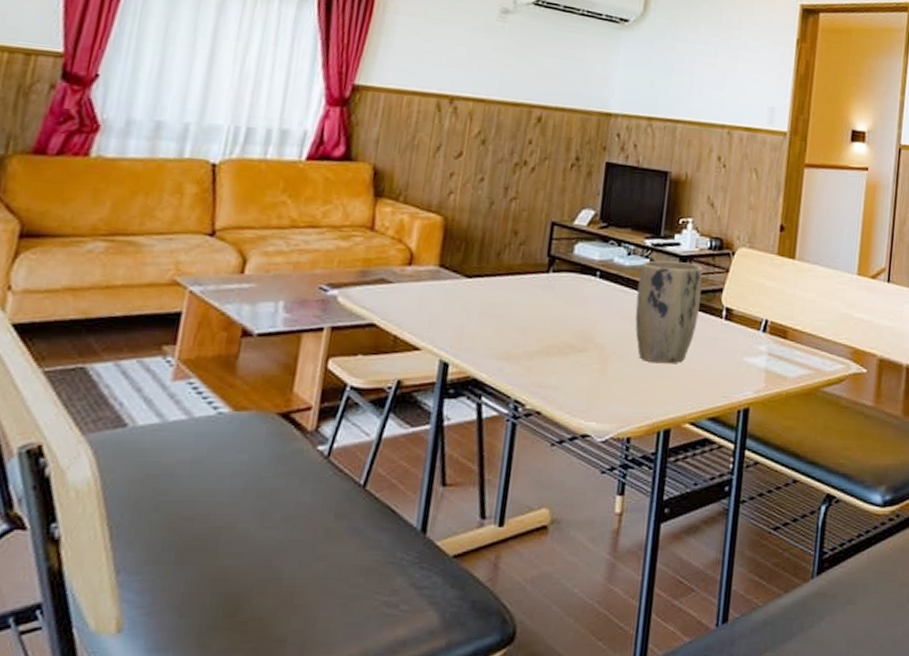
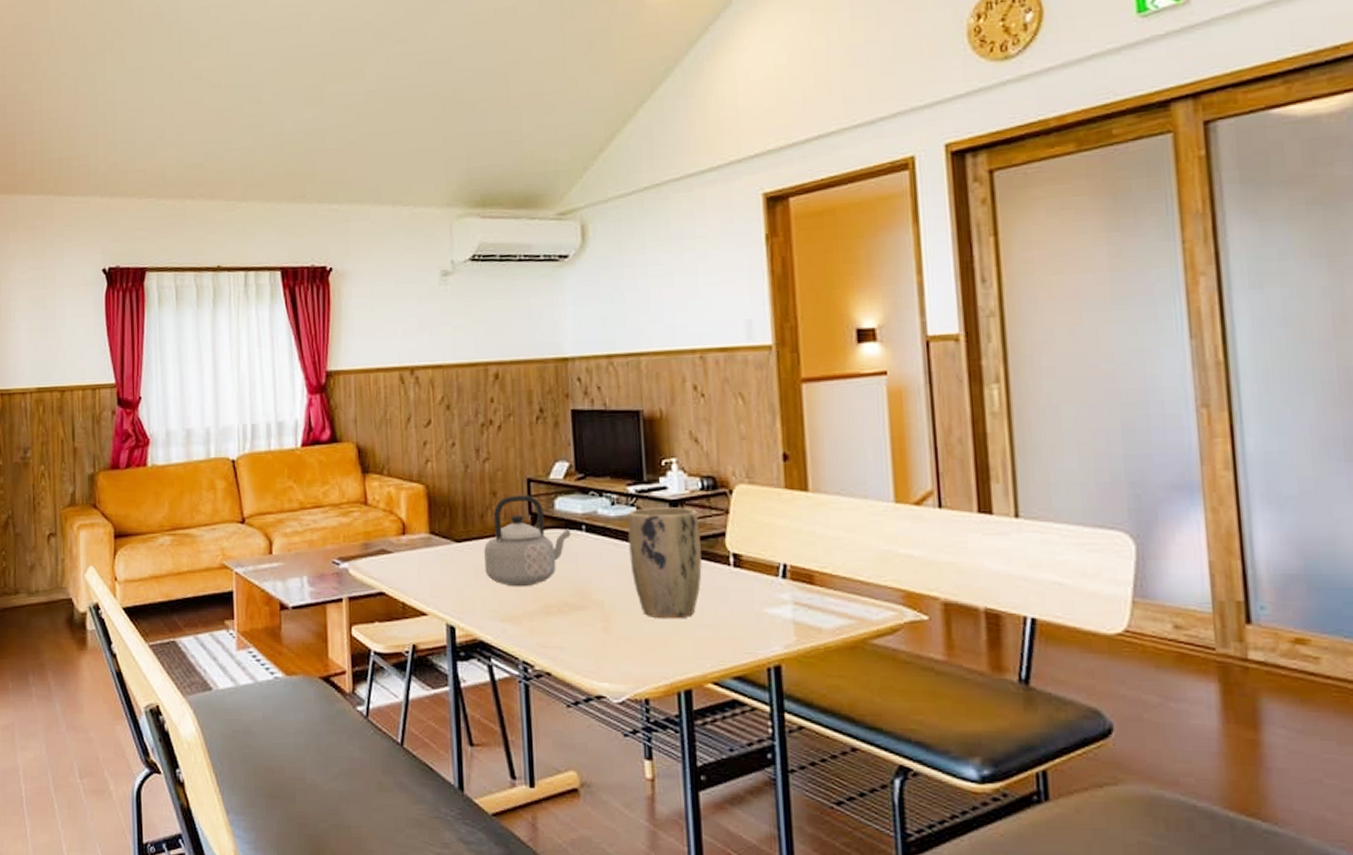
teapot: none [492,236,586,327] -> present [484,495,571,587]

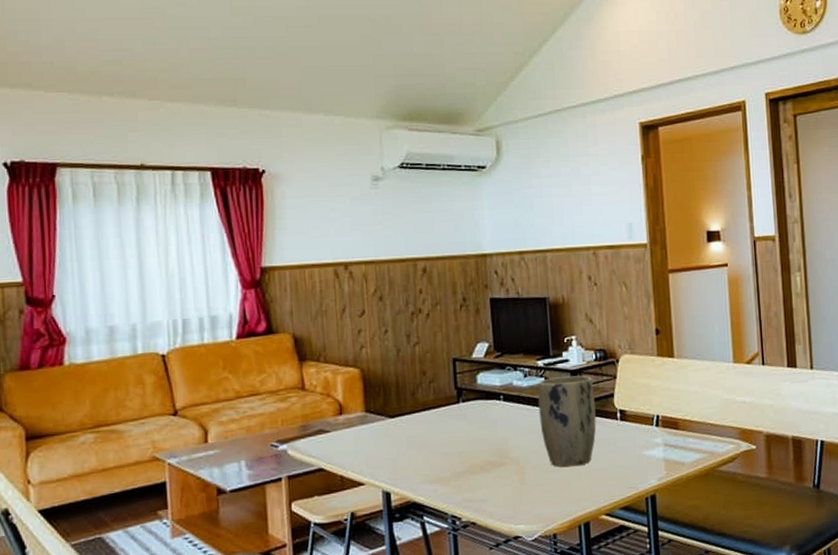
teapot: present [484,495,571,587] -> none [416,373,491,453]

